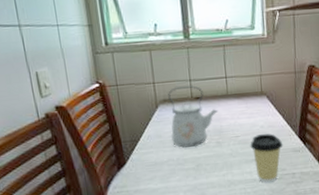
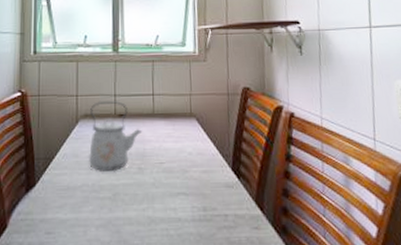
coffee cup: present [250,133,283,183] -> none [175,163,214,224]

